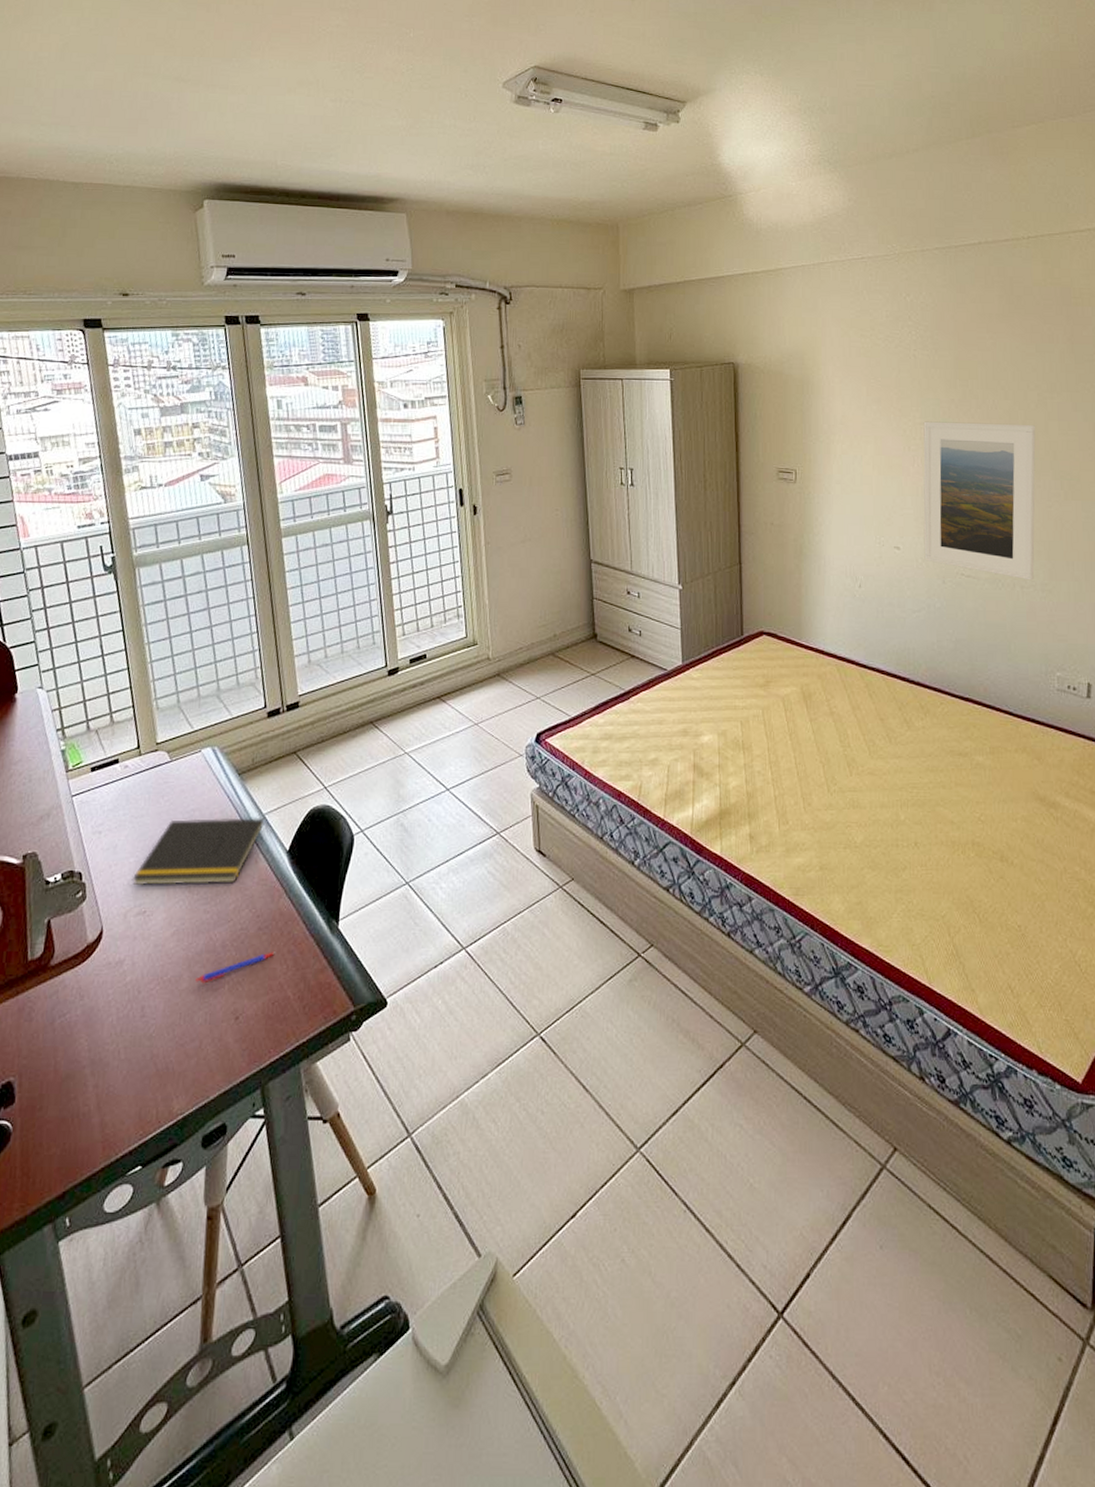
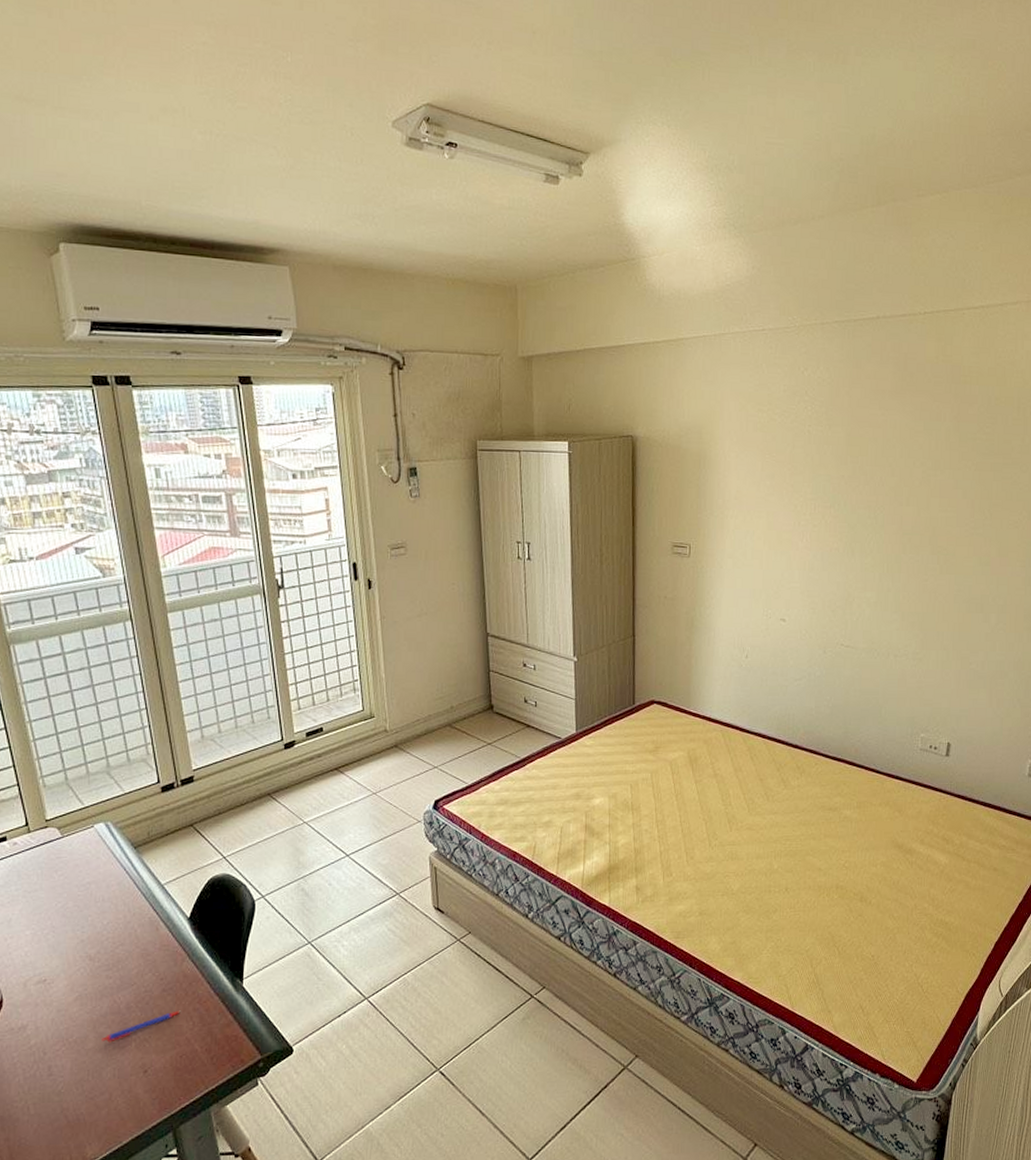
notepad: present [131,817,265,886] -> none [29,887,164,957]
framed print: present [923,421,1036,581] -> none [808,497,918,650]

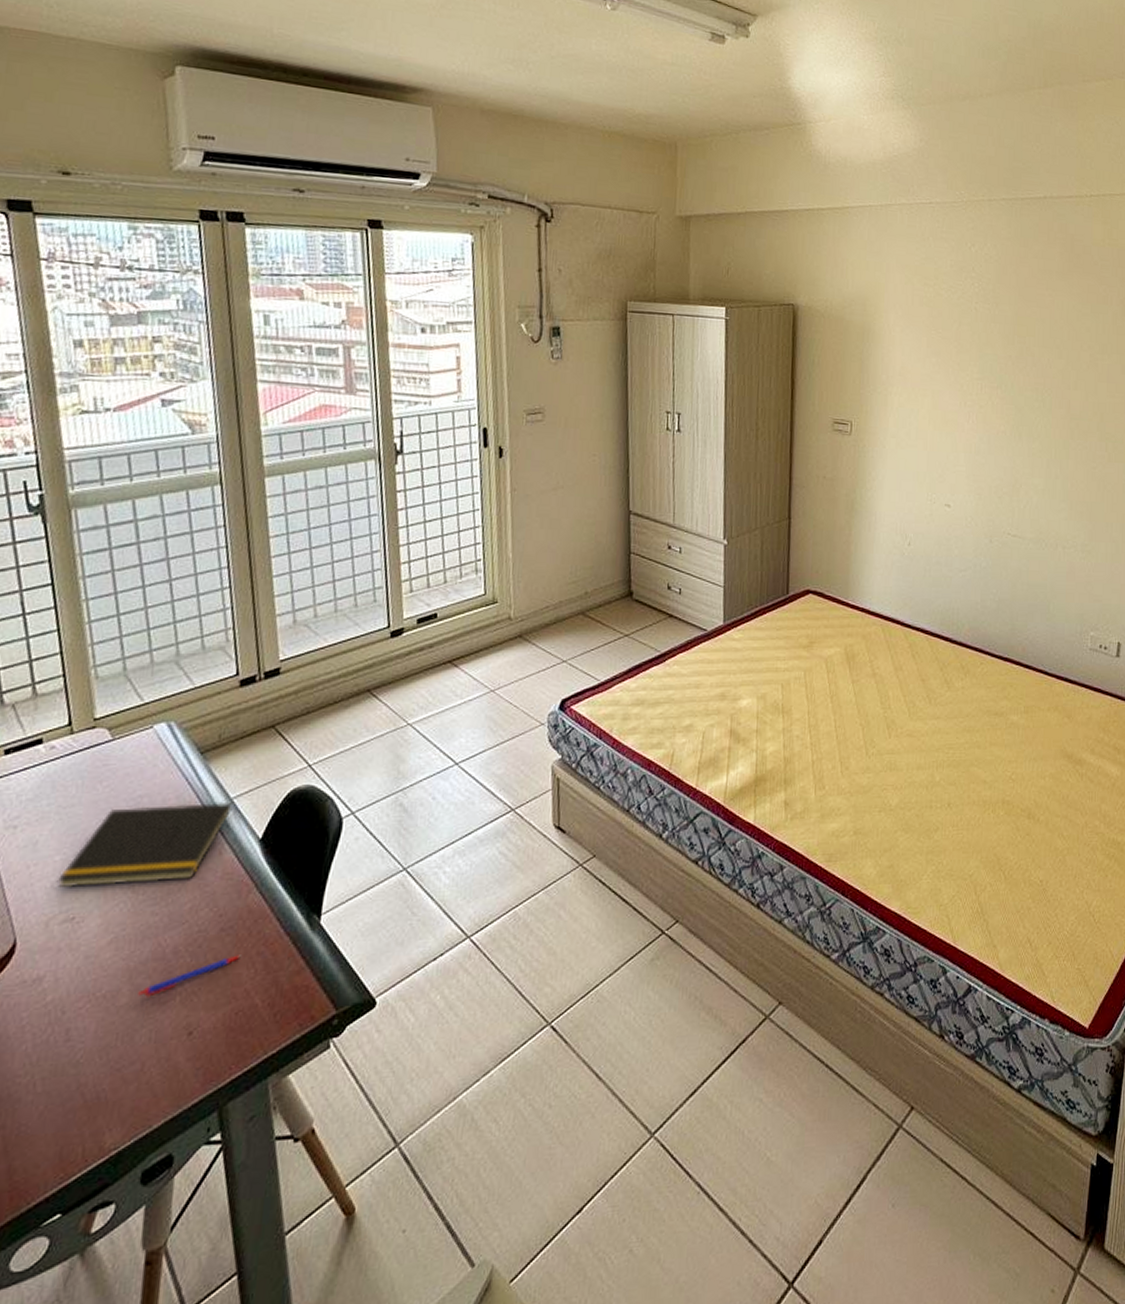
notepad: none [29,887,164,957] -> present [56,801,233,888]

